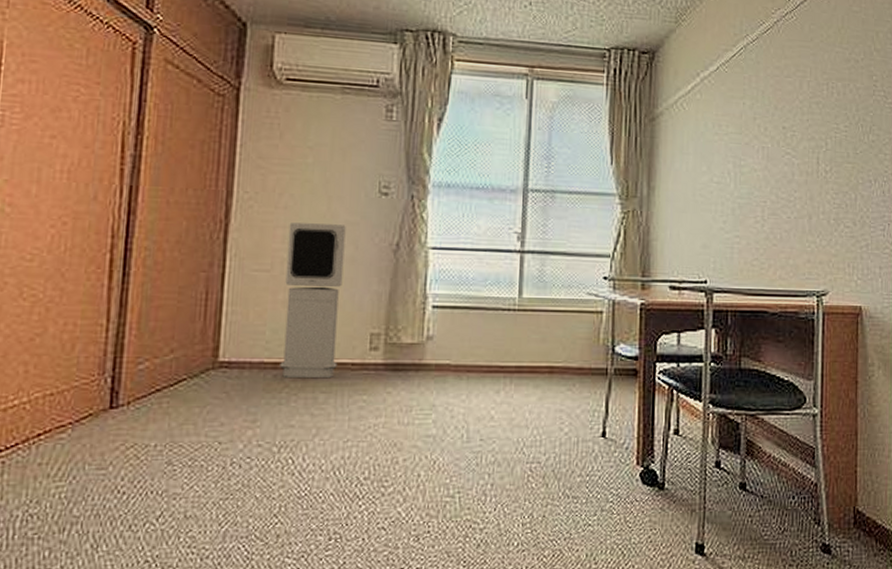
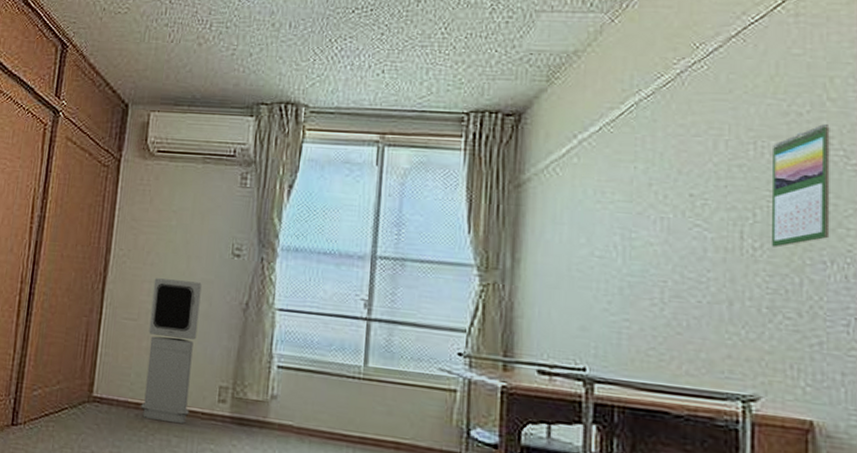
calendar: none [838,69,876,170] -> present [772,123,830,248]

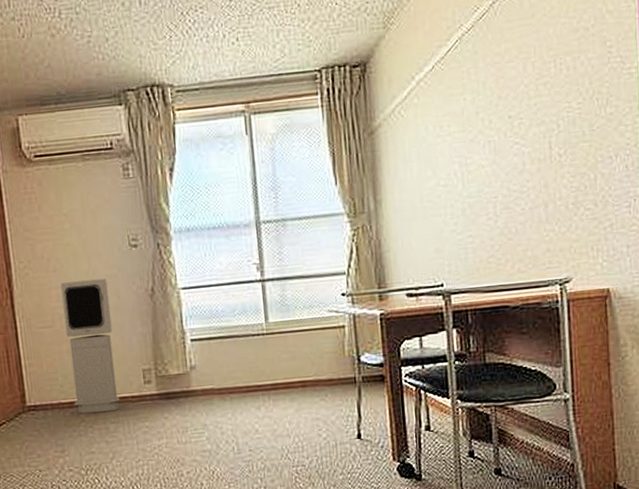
calendar: present [772,123,830,248] -> none [568,34,614,151]

